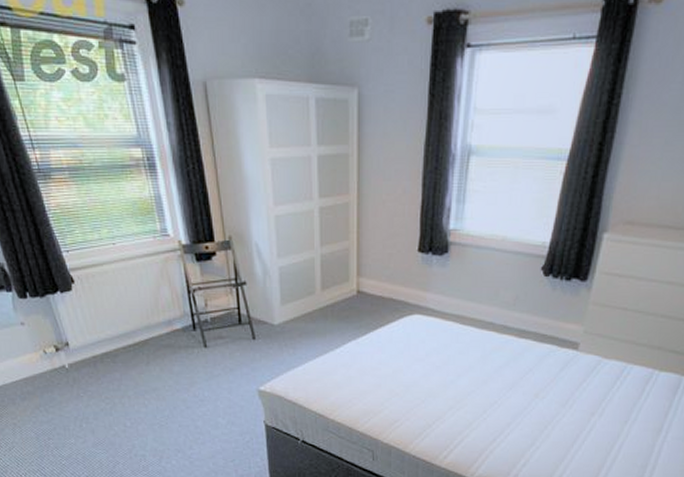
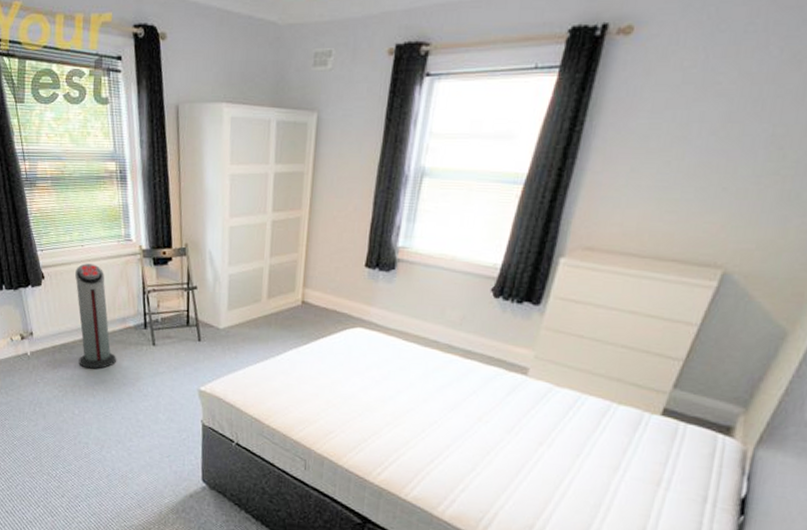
air purifier: none [109,263,166,377] -> present [75,263,116,369]

